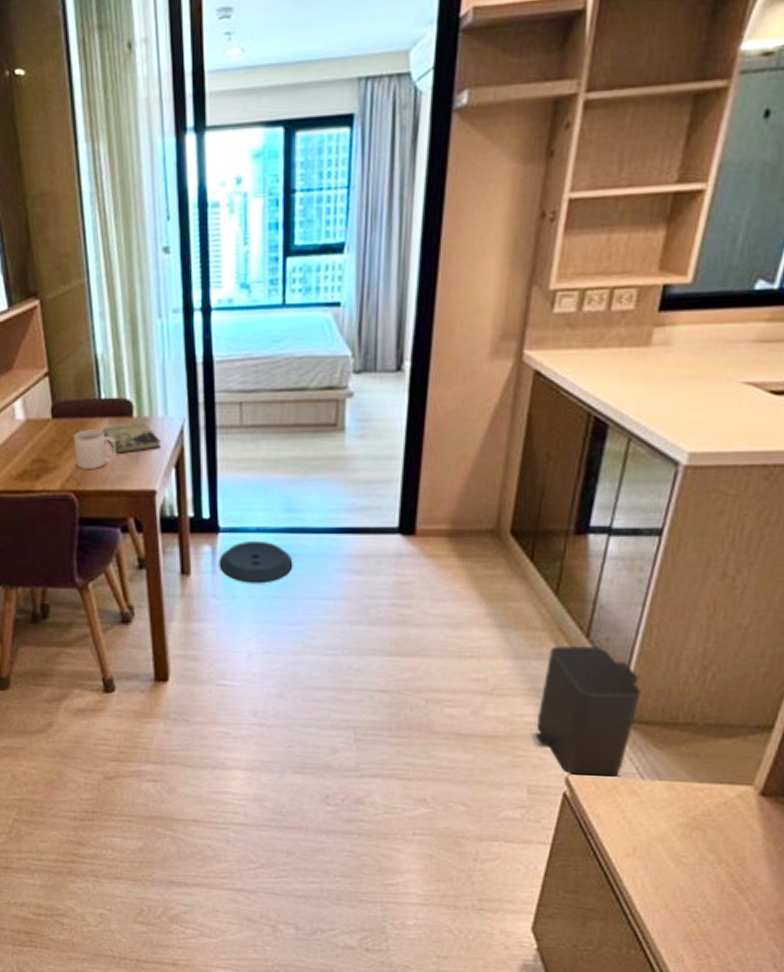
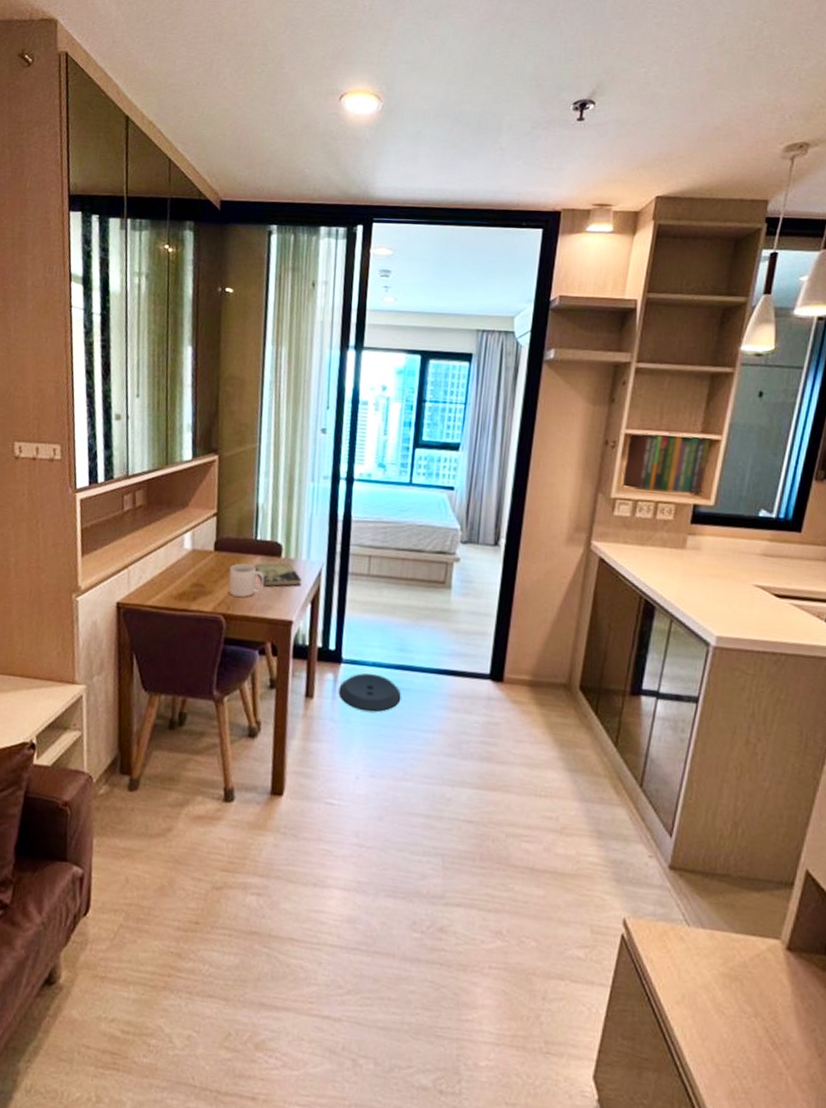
pedal bin: present [530,646,641,777] -> none [594,792,685,922]
books: none [565,188,691,275] -> present [622,432,711,494]

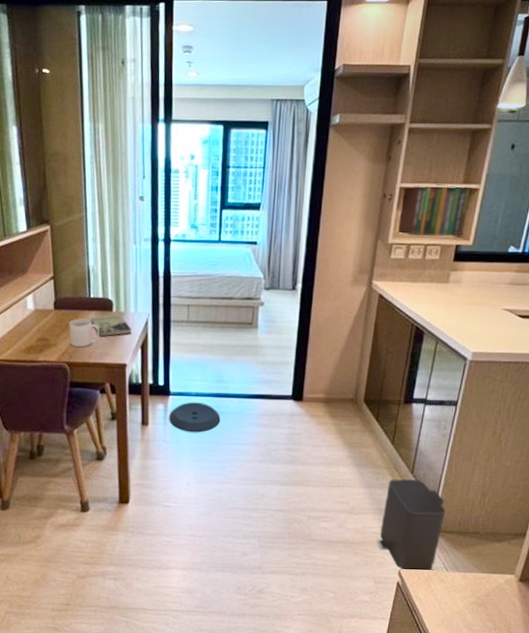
pedal bin: none [594,792,685,922] -> present [376,479,446,570]

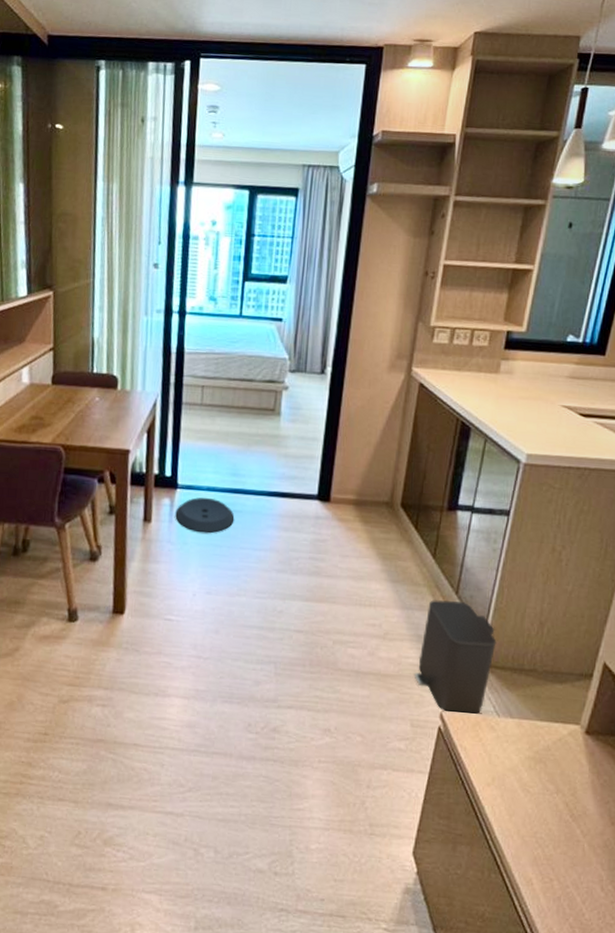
mug: present [69,319,100,347] -> none [66,396,102,428]
book: present [90,316,131,337] -> none [92,394,137,418]
books: present [397,184,471,237] -> none [441,263,524,322]

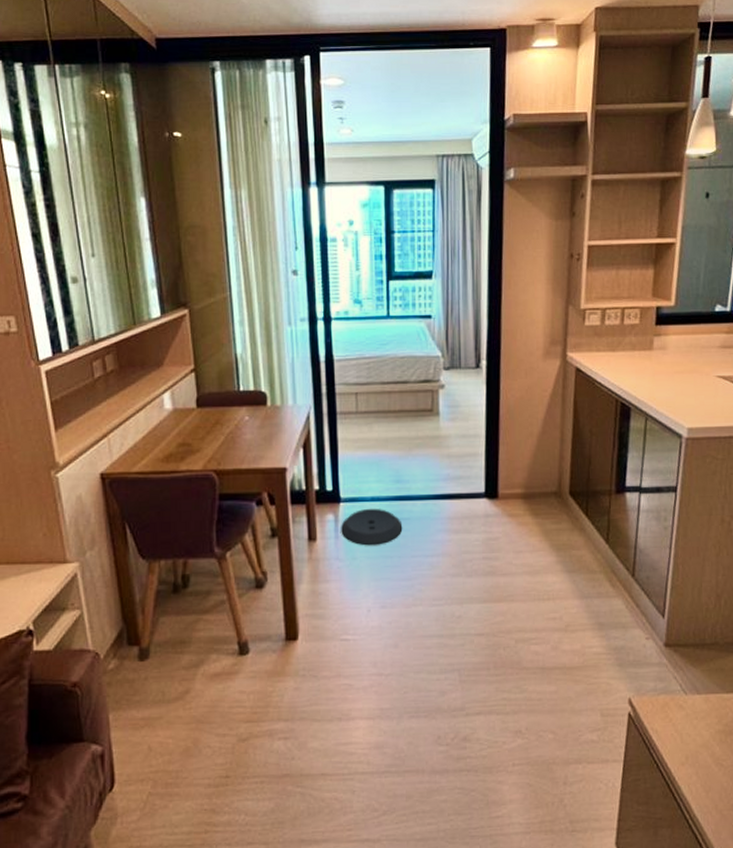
pedal bin: present [414,600,497,714] -> none [599,584,677,697]

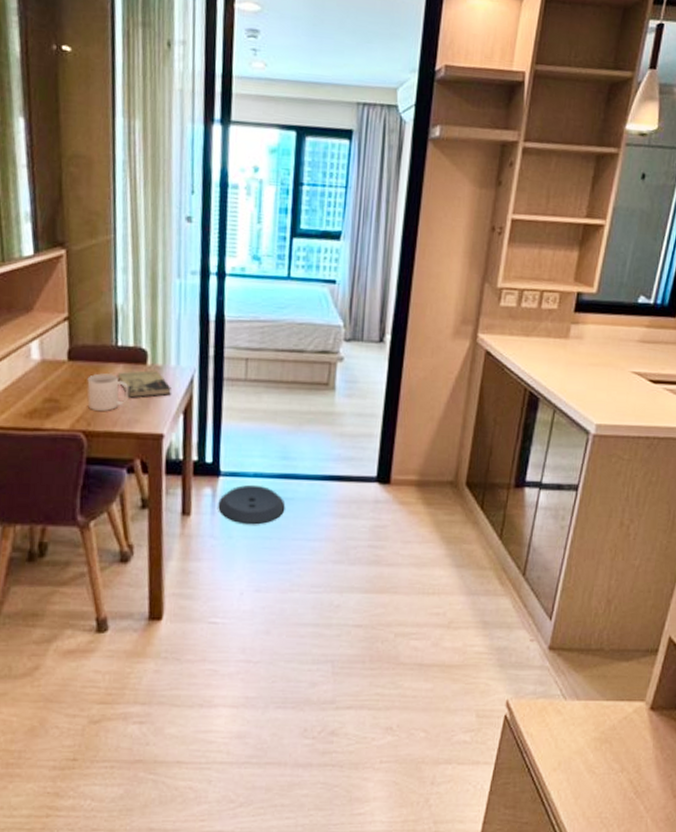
mug: none [215,417,253,451] -> present [87,373,129,411]
book: none [241,411,290,437] -> present [117,370,171,398]

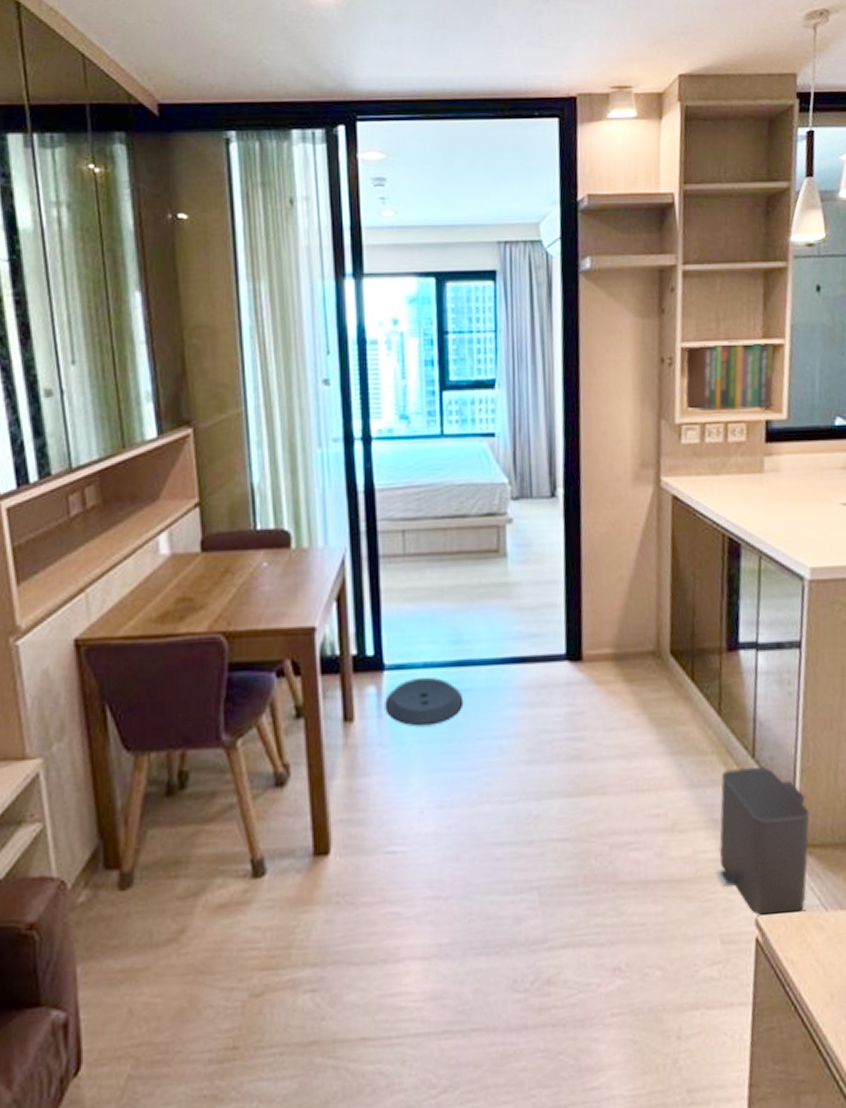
mug: present [87,373,129,411] -> none [224,563,273,607]
book: present [117,370,171,398] -> none [258,554,320,588]
pedal bin: none [479,583,564,700] -> present [715,767,810,917]
books: none [508,217,595,282] -> present [685,341,774,411]

